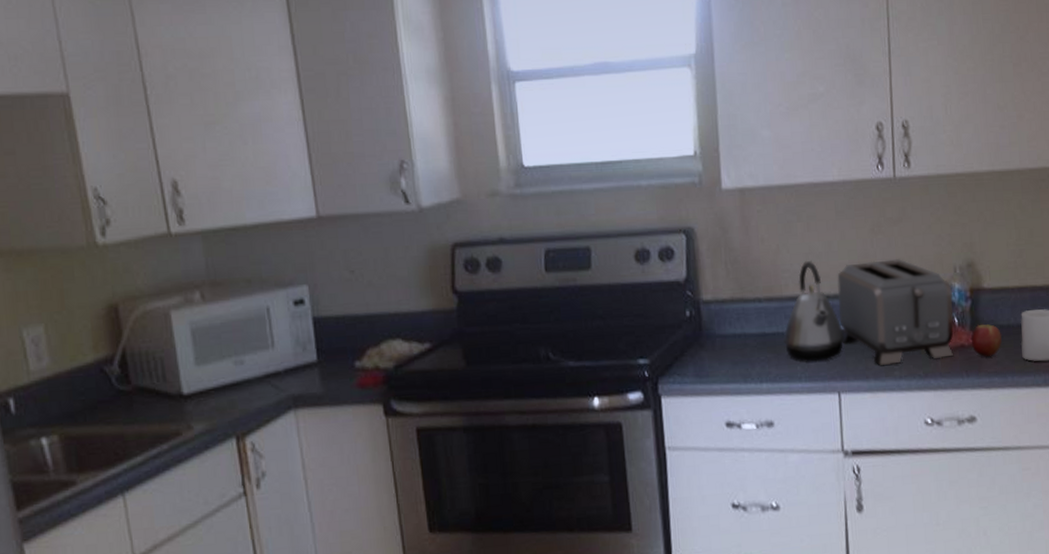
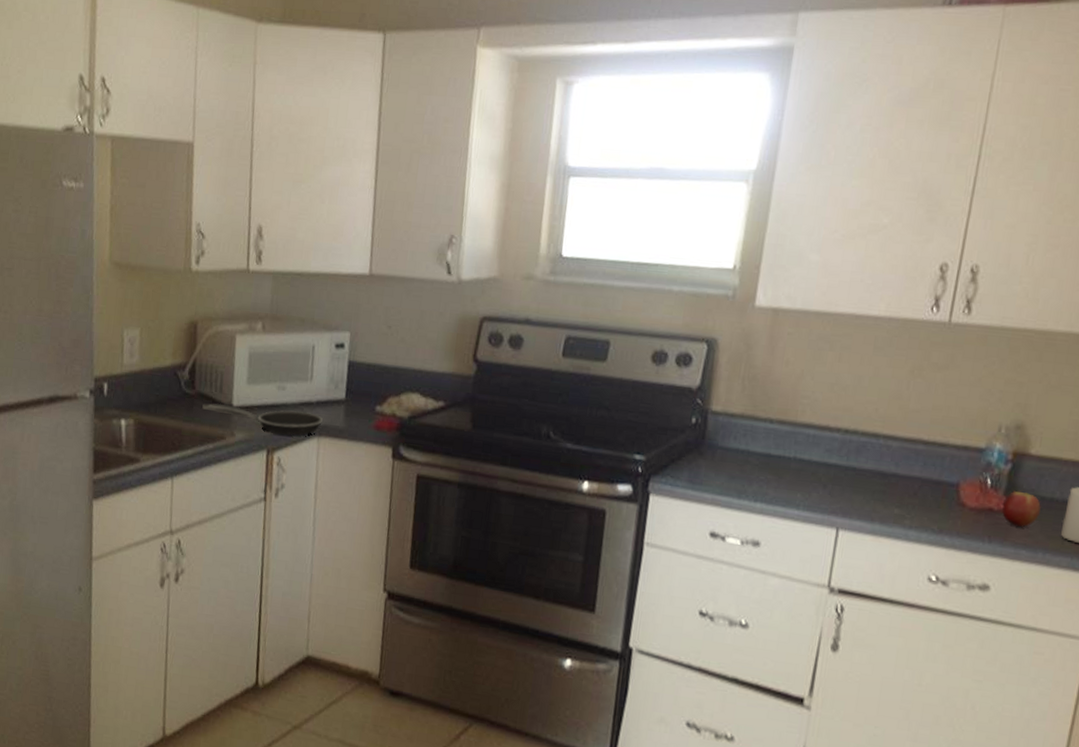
frying pan: none [145,383,297,417] -> present [202,403,324,436]
kettle: present [783,261,845,361] -> none [788,391,857,493]
toaster: present [837,259,954,365] -> none [852,403,992,518]

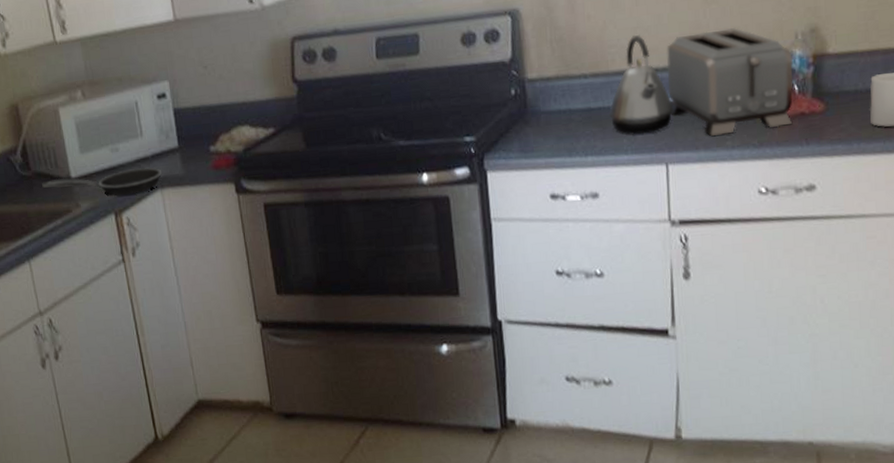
kettle: none [788,391,857,493] -> present [609,35,674,134]
toaster: none [852,403,992,518] -> present [666,28,794,136]
fruit: present [1002,490,1041,527] -> none [812,90,848,124]

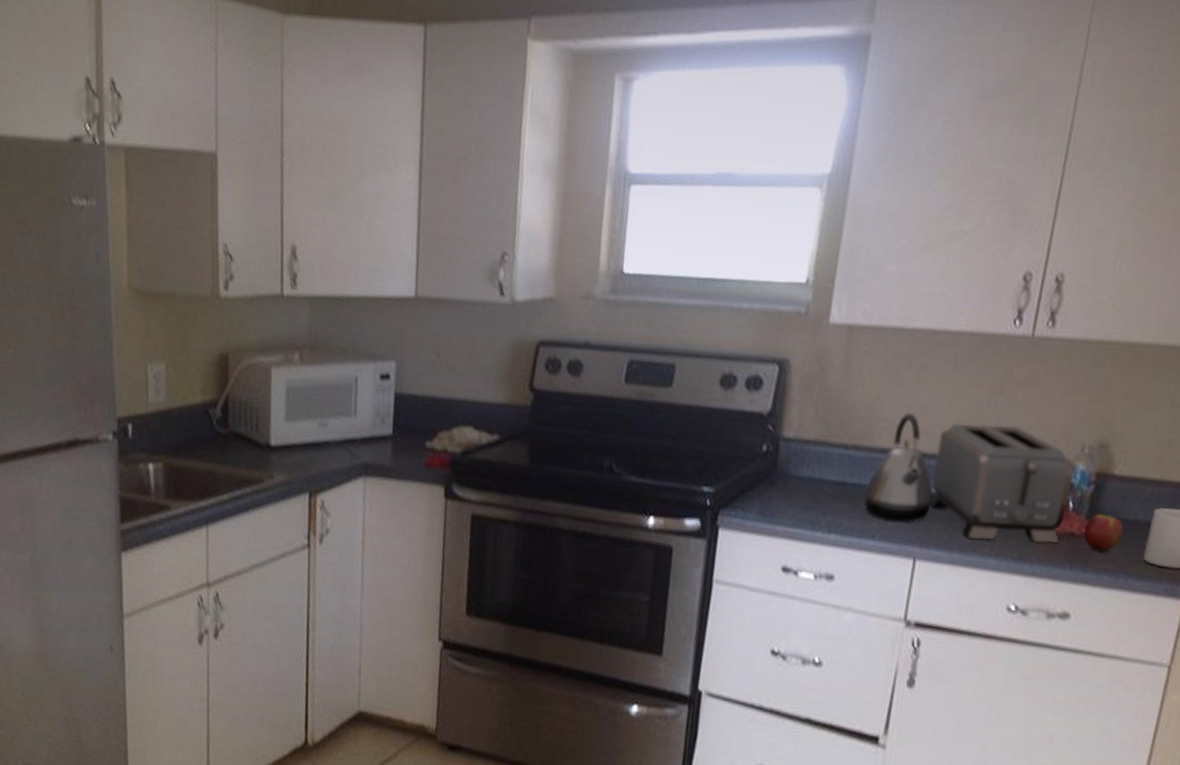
frying pan: present [42,167,163,196] -> none [237,443,370,476]
fruit: none [812,90,848,124] -> present [1084,513,1124,551]

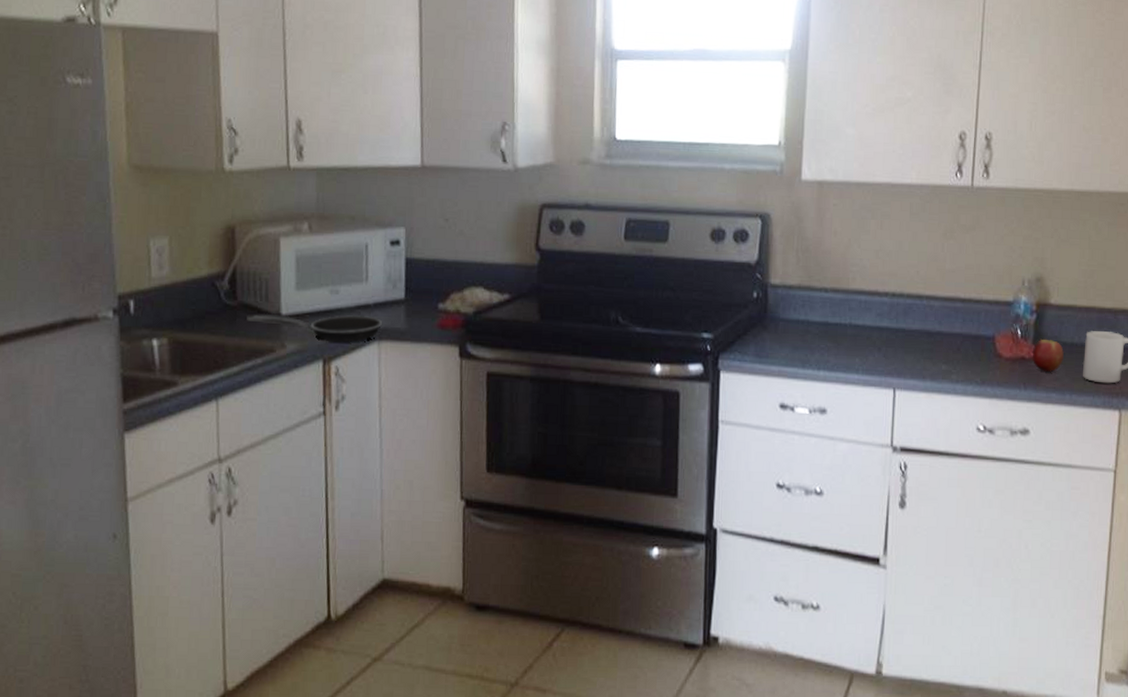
frying pan: none [237,443,370,476] -> present [247,313,383,343]
kettle: present [863,413,935,522] -> none [845,258,906,355]
toaster: present [930,424,1074,544] -> none [902,265,1018,368]

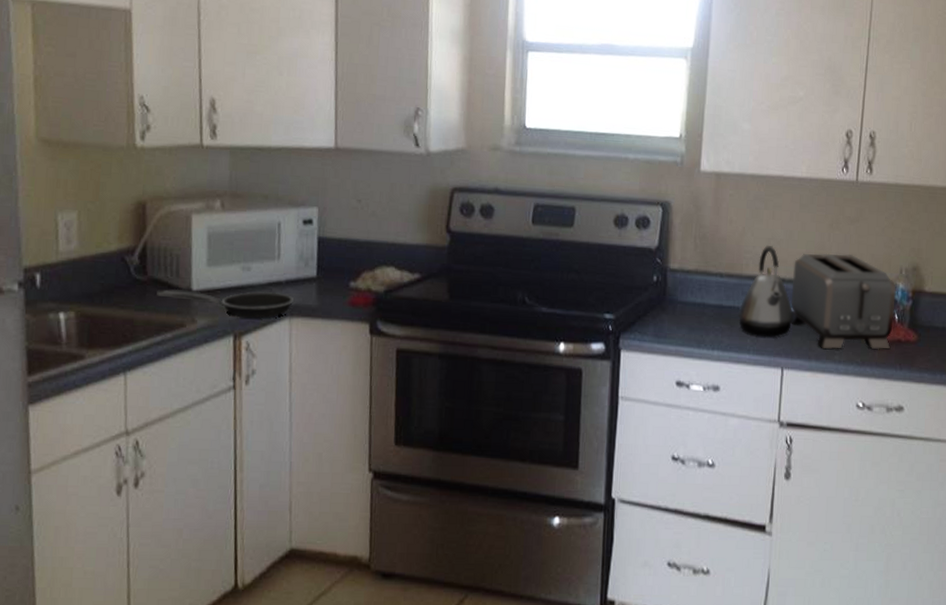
kettle: none [845,258,906,355] -> present [738,246,794,337]
toaster: none [902,265,1018,368] -> present [791,253,896,350]
fruit: present [1032,338,1064,372] -> none [907,323,936,354]

